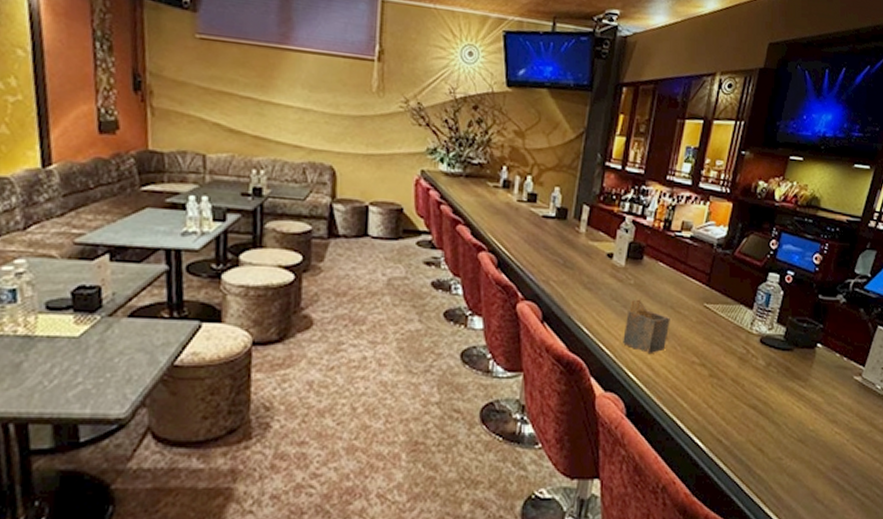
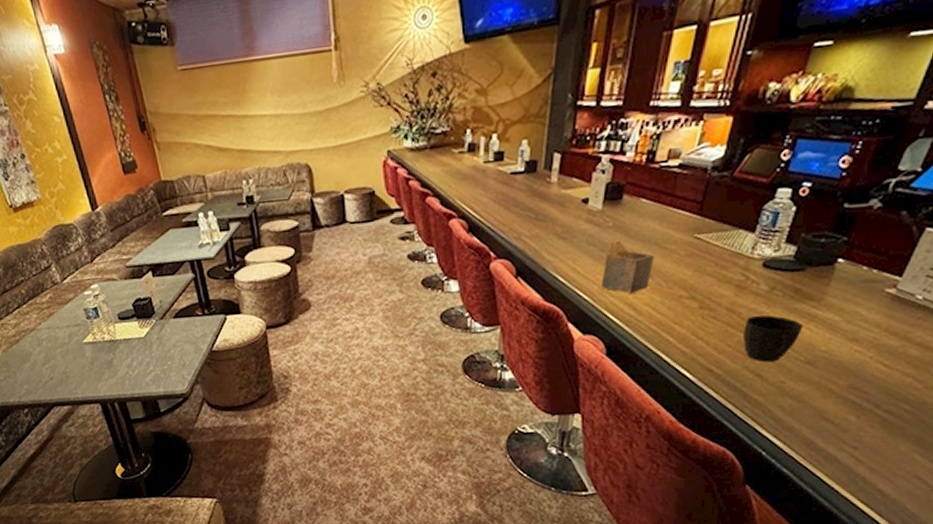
cup: none [747,389,795,437] -> present [743,314,804,362]

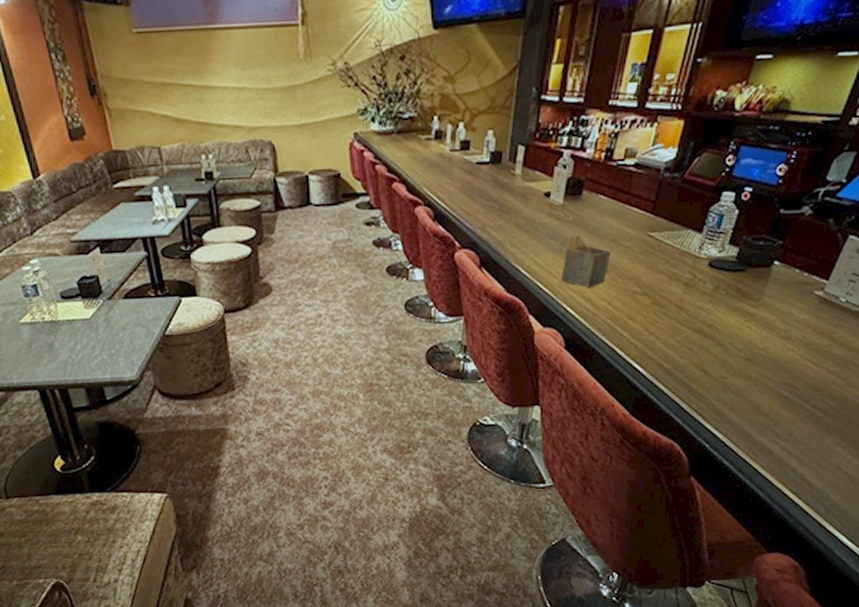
cup: present [743,314,804,362] -> none [690,312,744,358]

